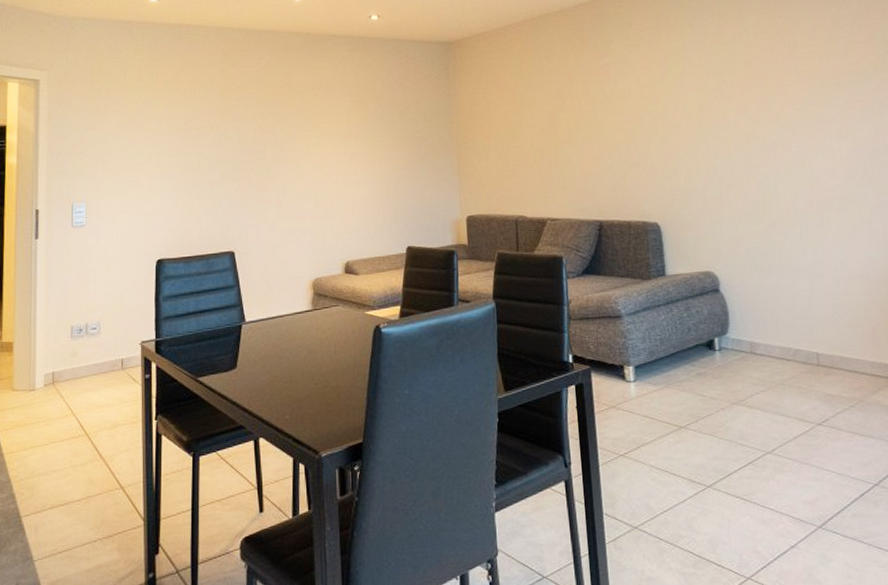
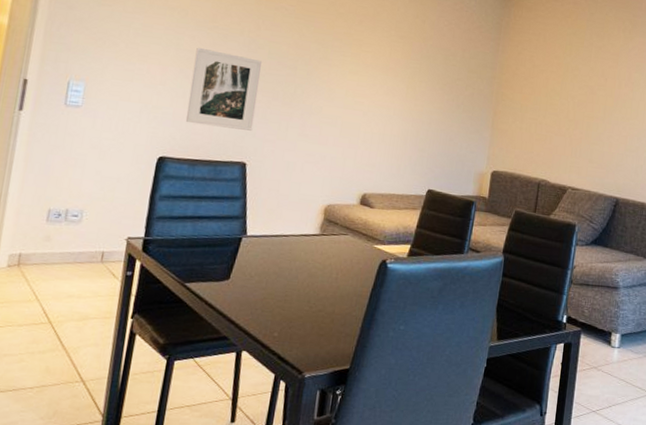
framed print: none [175,150,235,223] -> present [185,47,263,131]

